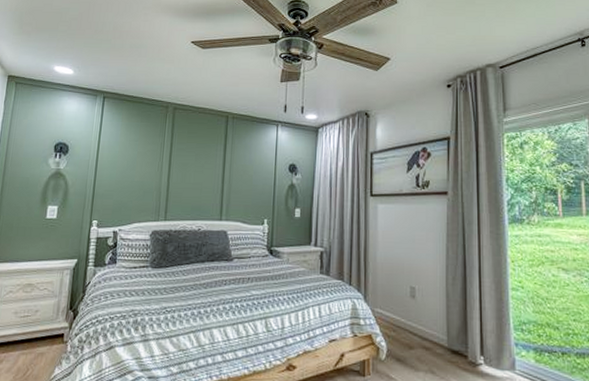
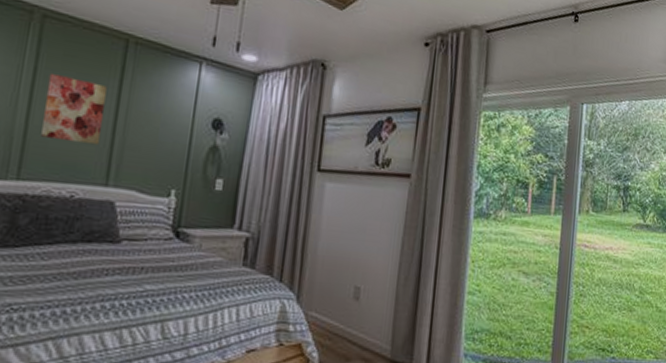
wall art: none [178,145,216,192] -> present [41,72,107,145]

